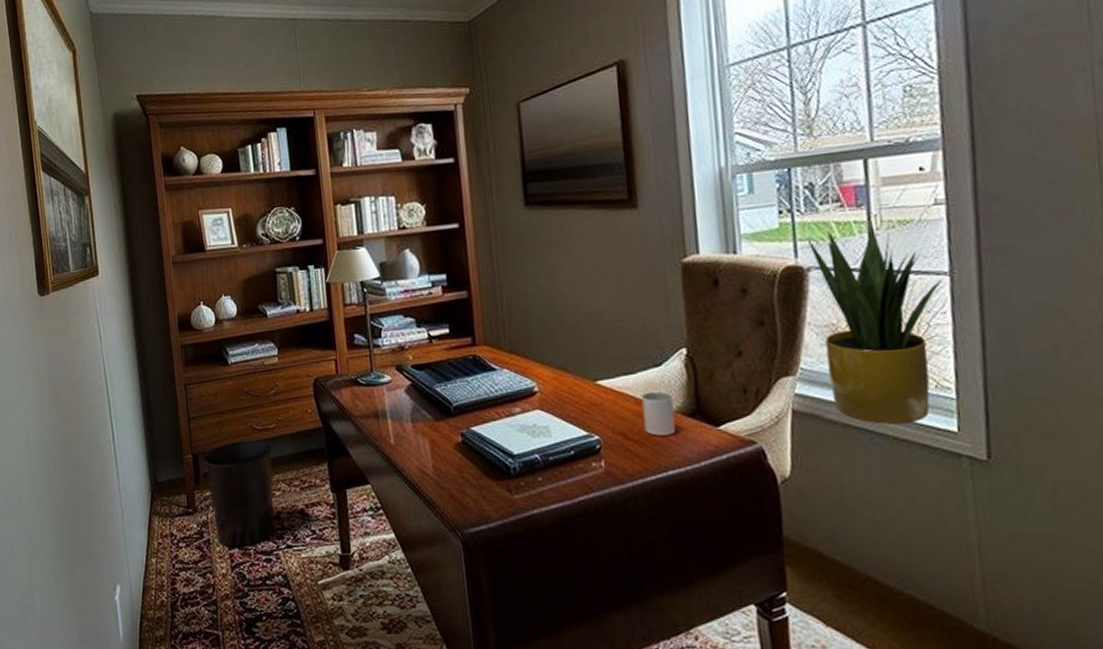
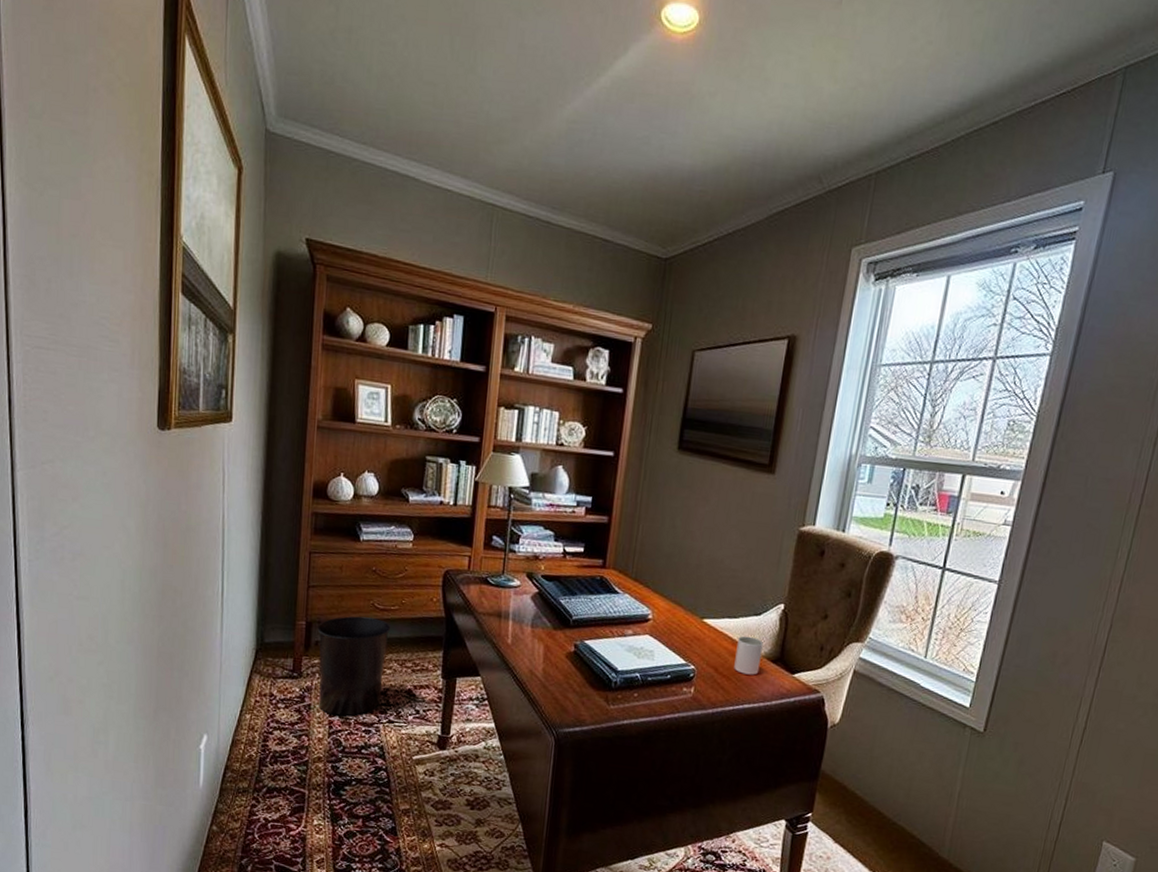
planter: present [809,222,944,425] -> none [886,528,993,696]

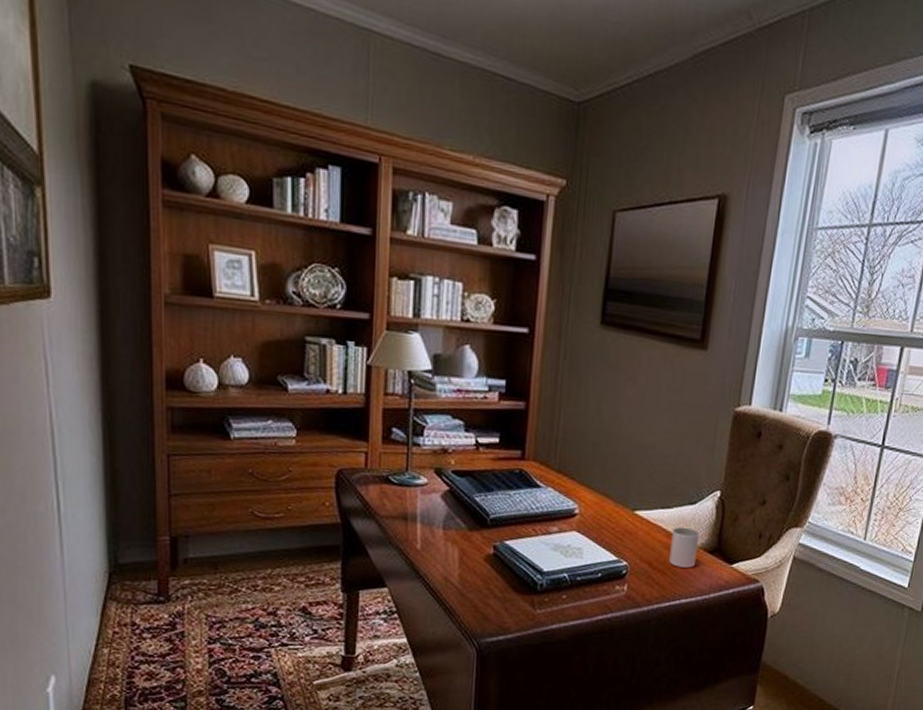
waste bin: present [317,616,391,717] -> none [185,527,277,643]

